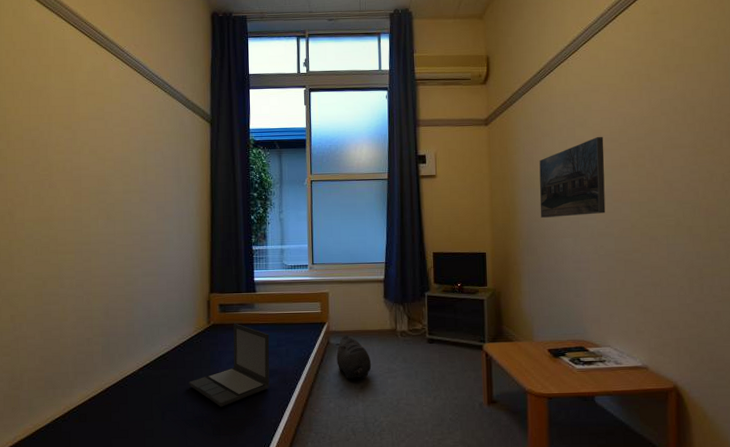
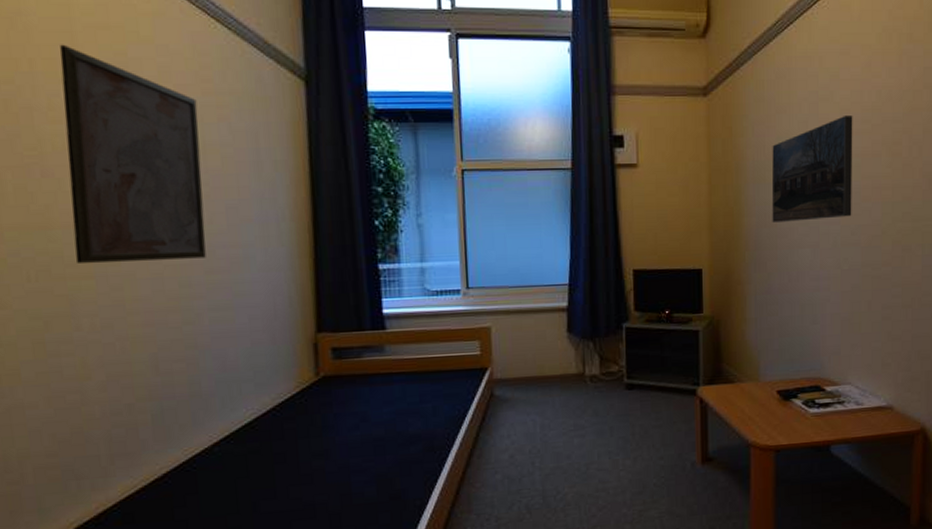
wall art: none [64,105,143,244] -> present [59,44,206,264]
laptop: present [189,323,270,407] -> none [291,373,411,490]
plush toy: present [335,334,372,379] -> none [501,383,552,442]

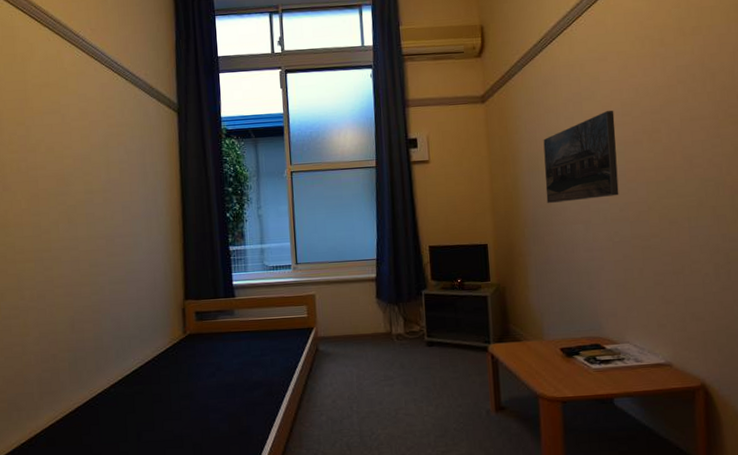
wall art: present [59,44,206,264] -> none [17,98,108,252]

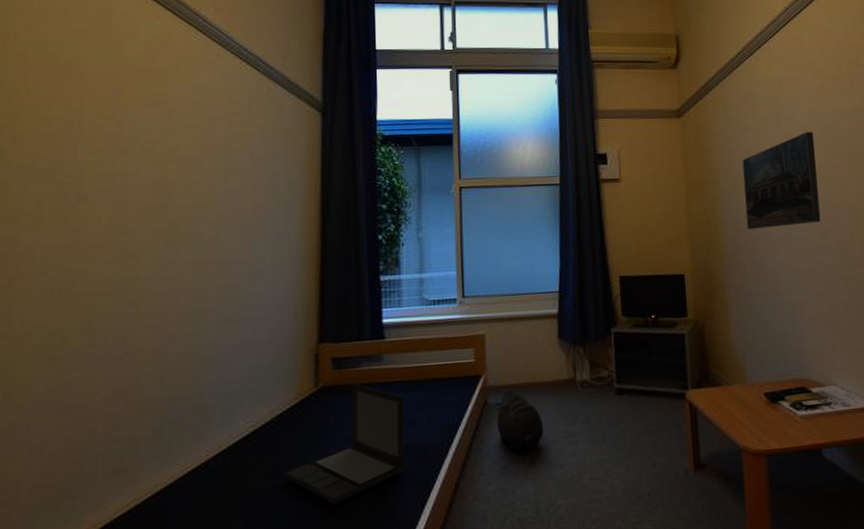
laptop: none [165,332,254,425] -> present [286,383,405,505]
plush toy: none [324,340,366,389] -> present [495,390,544,451]

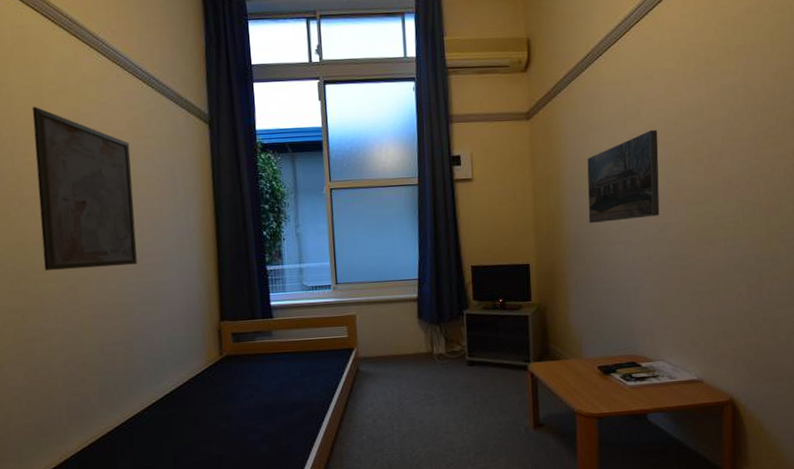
wall art: none [99,86,224,282] -> present [32,106,137,271]
laptop: present [286,383,405,505] -> none [202,353,294,446]
plush toy: present [495,390,544,451] -> none [365,360,407,409]

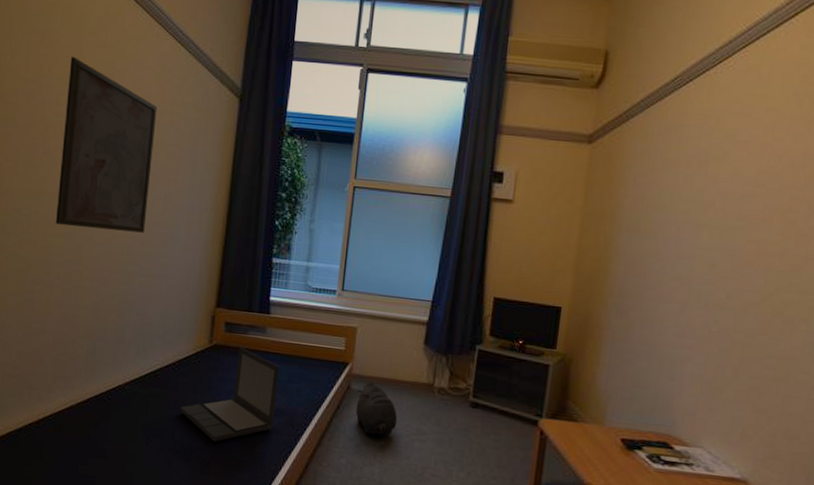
laptop: none [202,353,294,446] -> present [180,347,280,442]
plush toy: none [365,360,407,409] -> present [355,381,398,436]
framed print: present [587,130,660,223] -> none [641,177,746,279]

